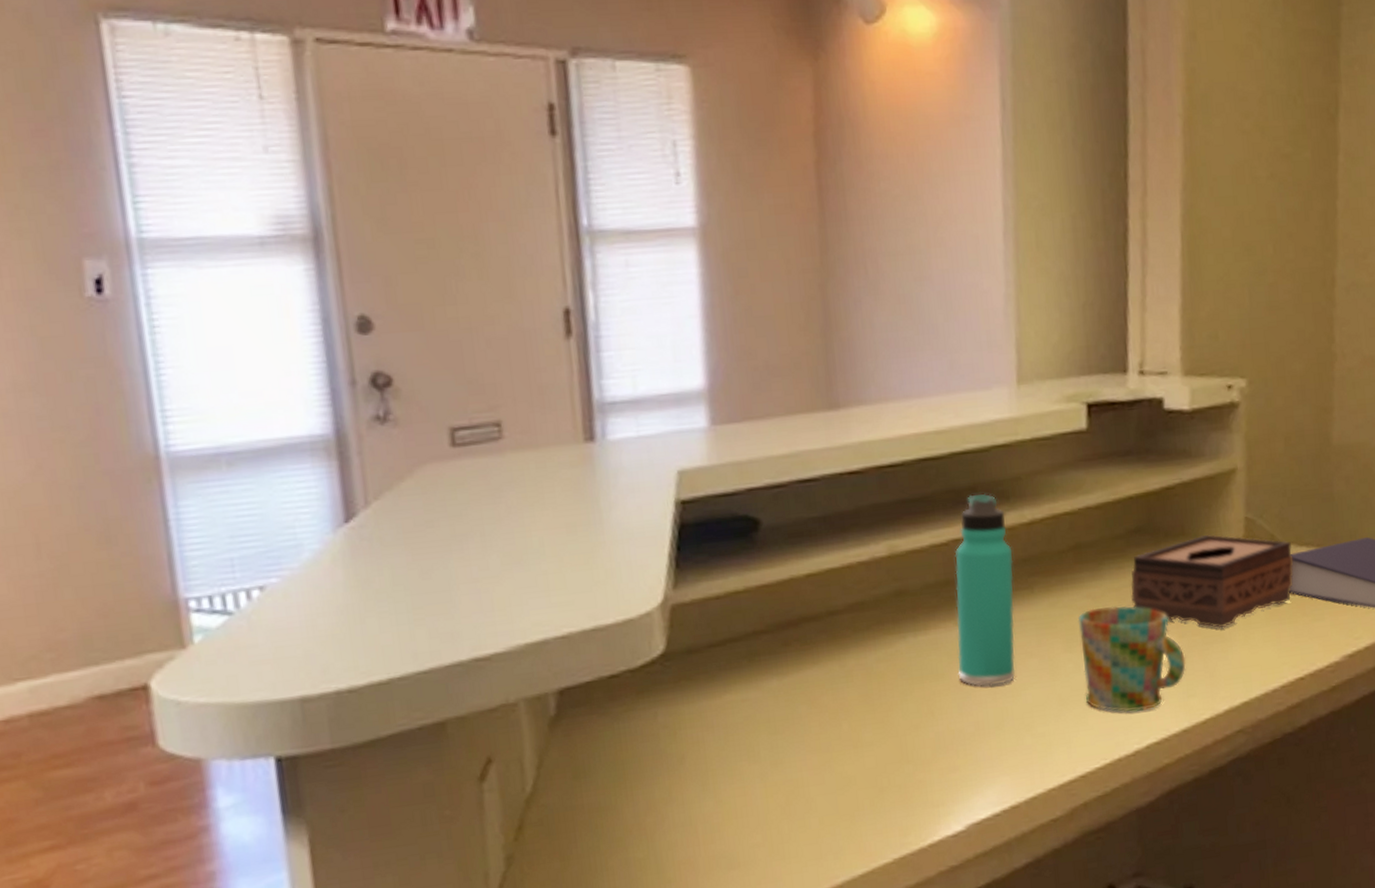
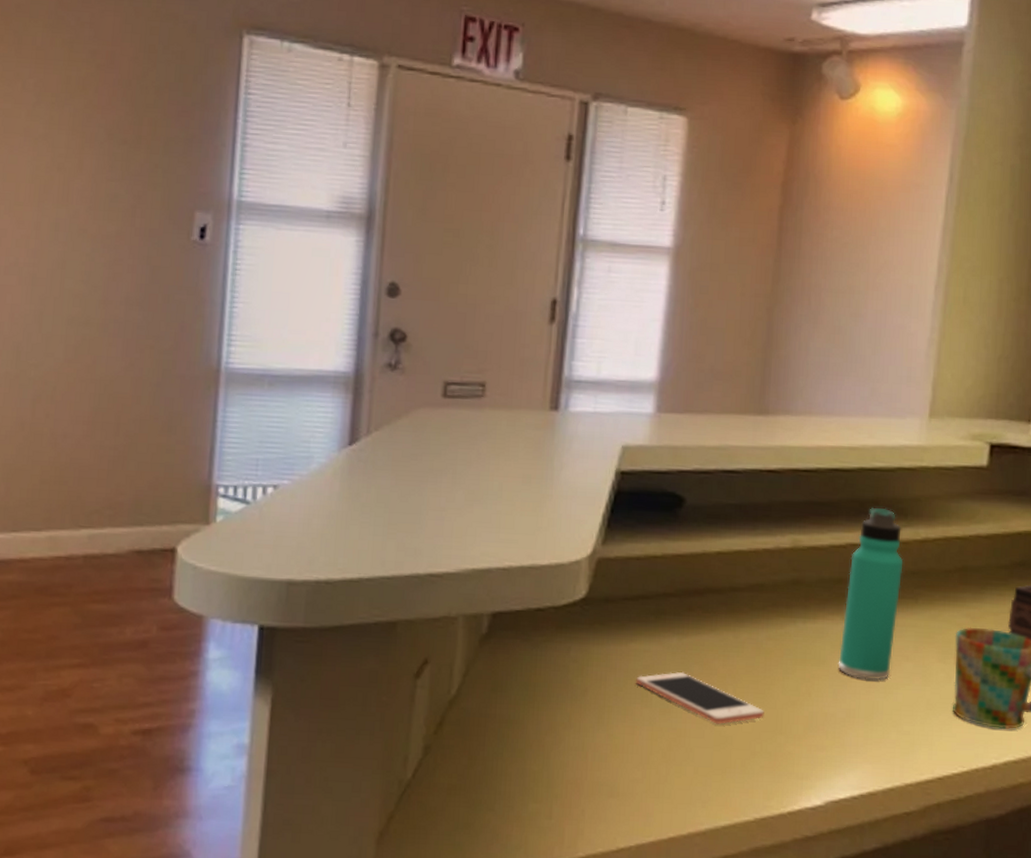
cell phone: none [737,715,887,766] -> present [635,671,764,724]

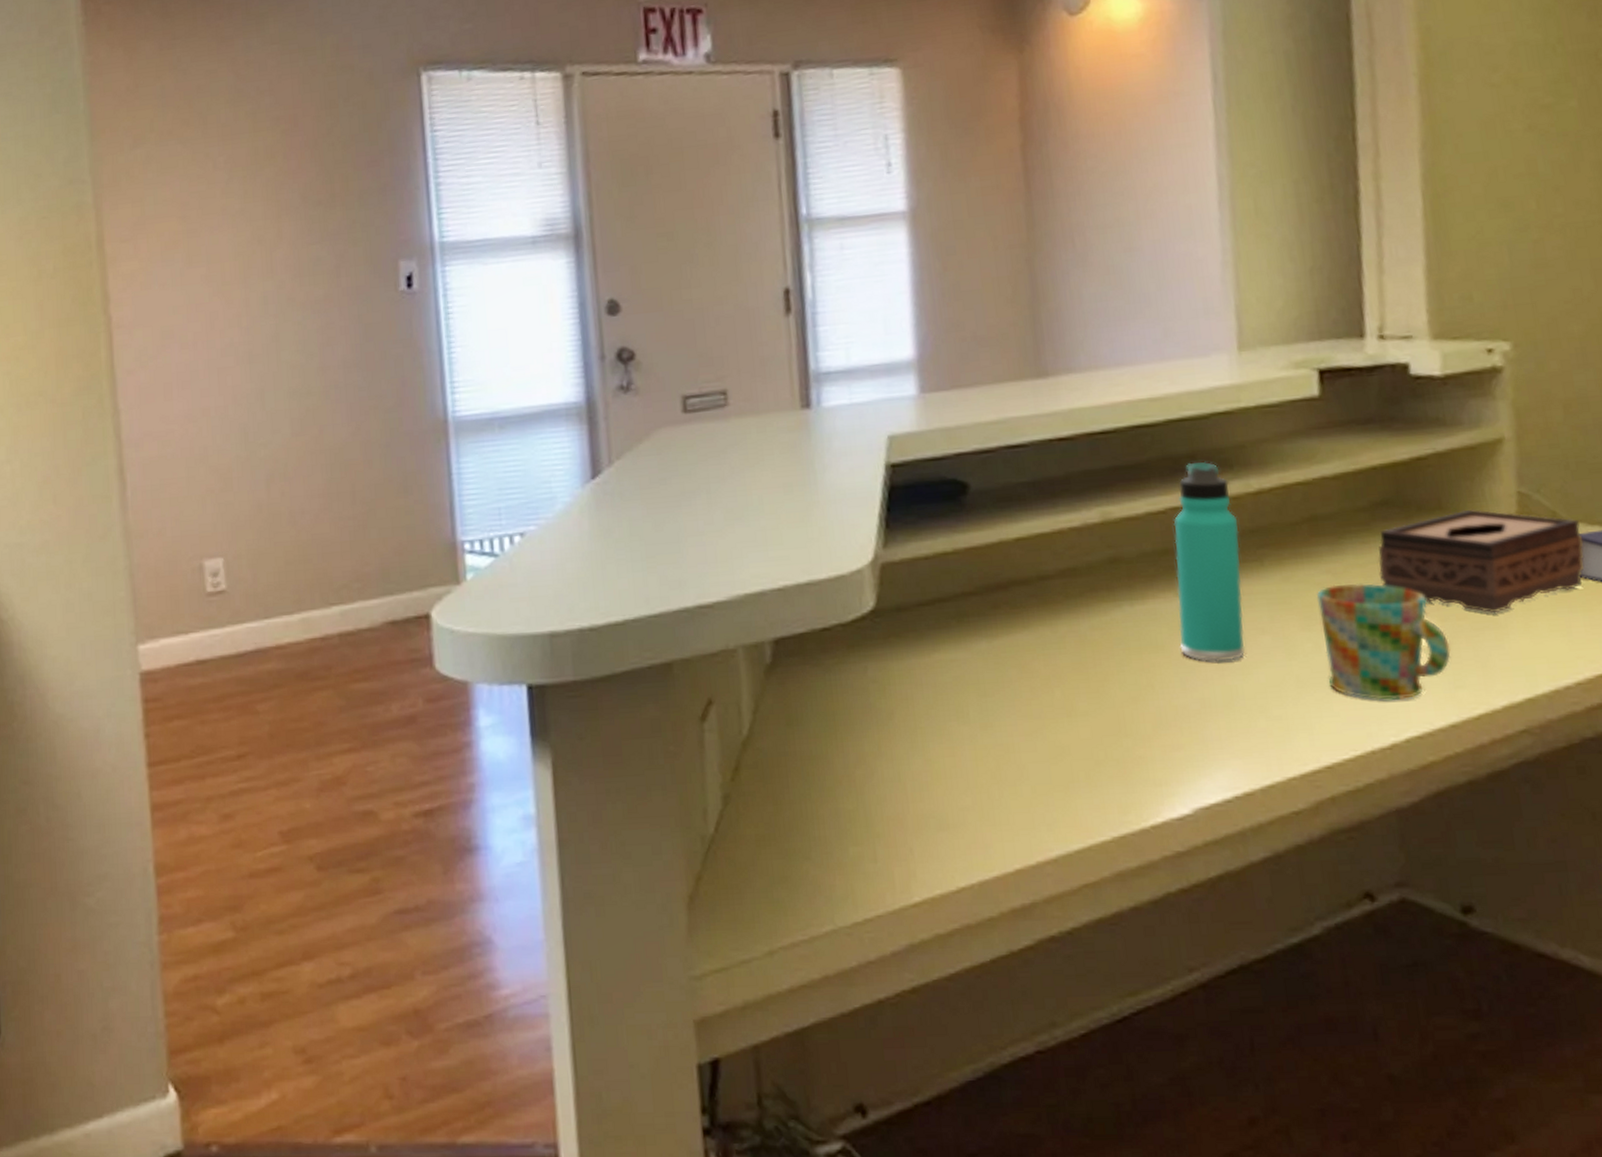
cell phone: present [635,671,764,724] -> none [946,678,1103,734]

